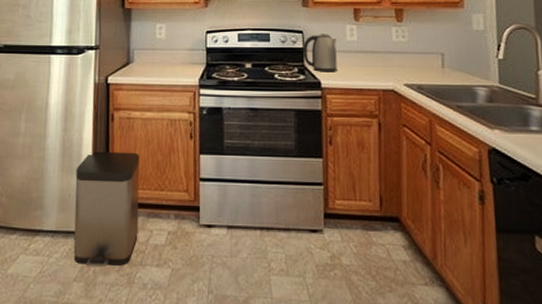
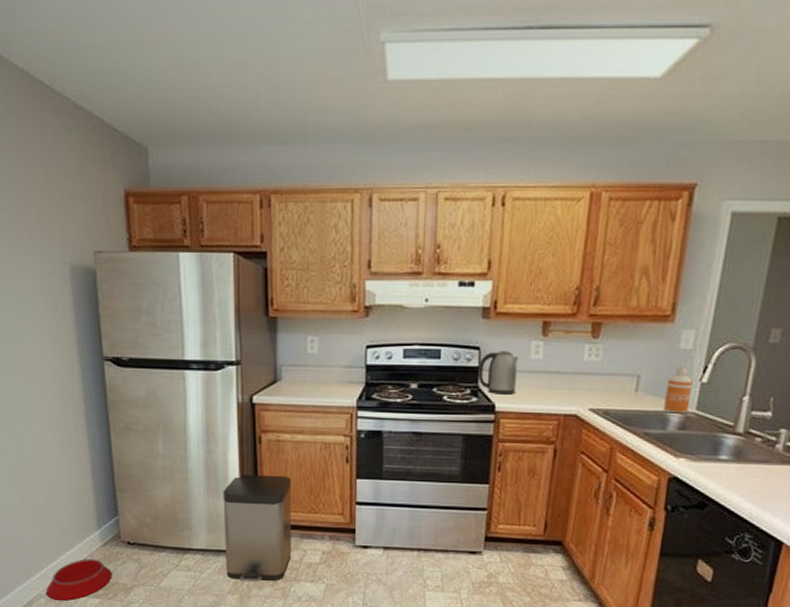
soap dispenser: none [468,42,492,88] -> present [664,363,693,414]

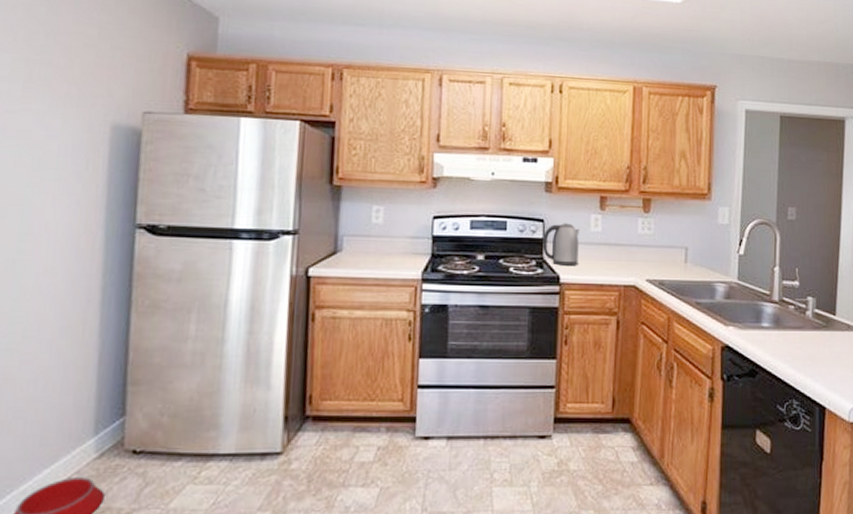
pedal bin: present [223,474,292,583] -> none [258,357,347,493]
soap dispenser: present [664,363,693,414] -> none [711,237,732,284]

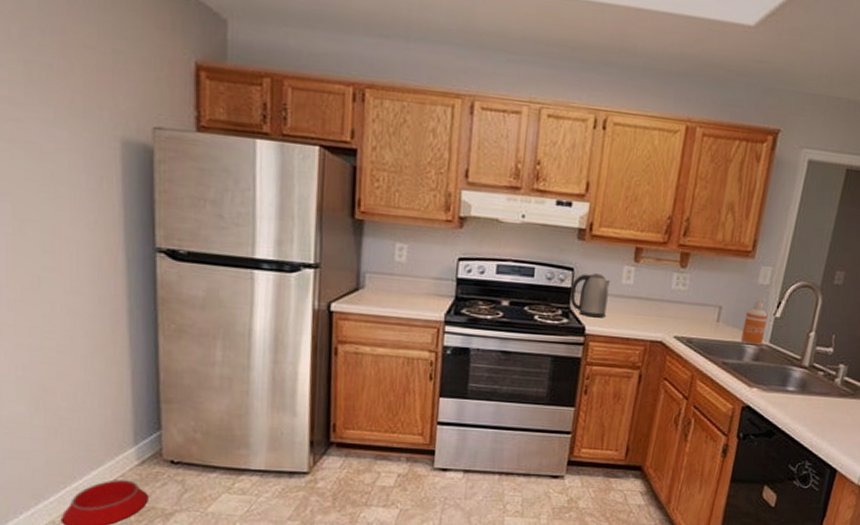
soap dispenser: none [711,237,732,284] -> present [741,298,769,346]

